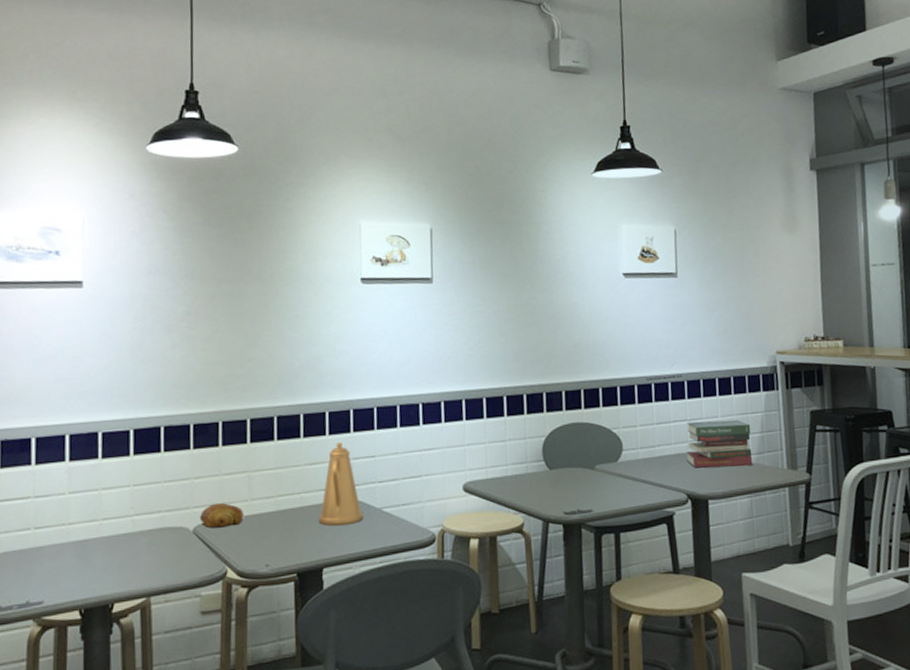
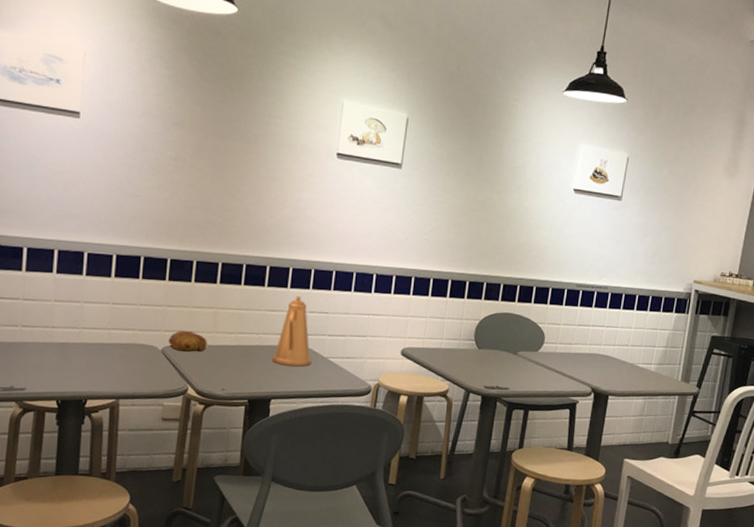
books: present [686,419,753,468] -> none [597,328,658,374]

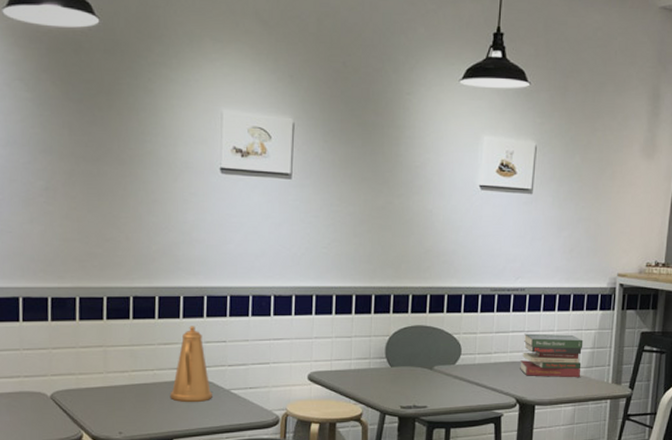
croissant: present [168,330,208,353] -> none [56,373,100,397]
books: none [597,328,658,374] -> present [520,333,583,378]

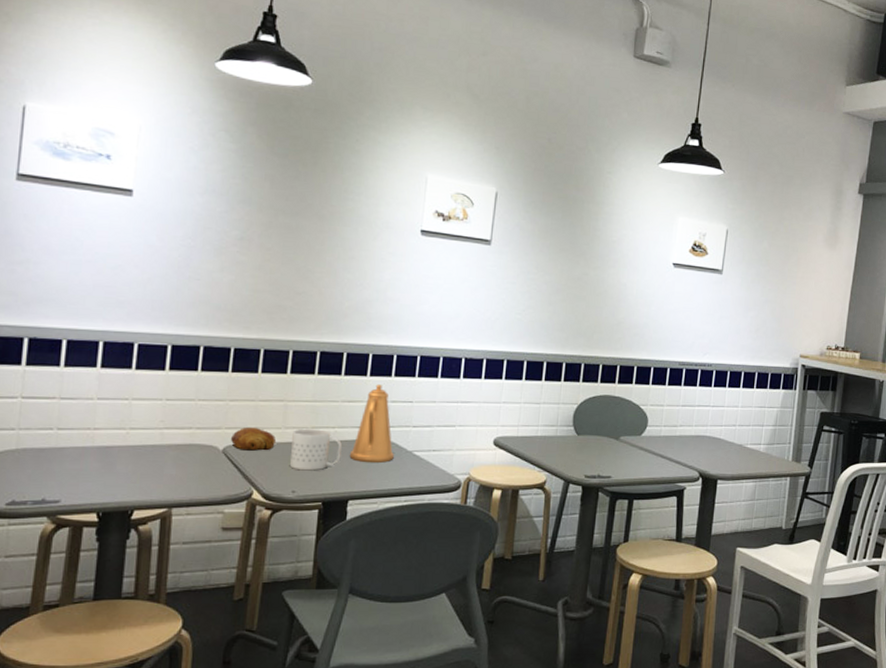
croissant: none [56,373,100,397] -> present [230,426,277,452]
mug: none [113,372,162,413] -> present [289,428,342,471]
books: present [520,333,583,378] -> none [704,408,766,455]

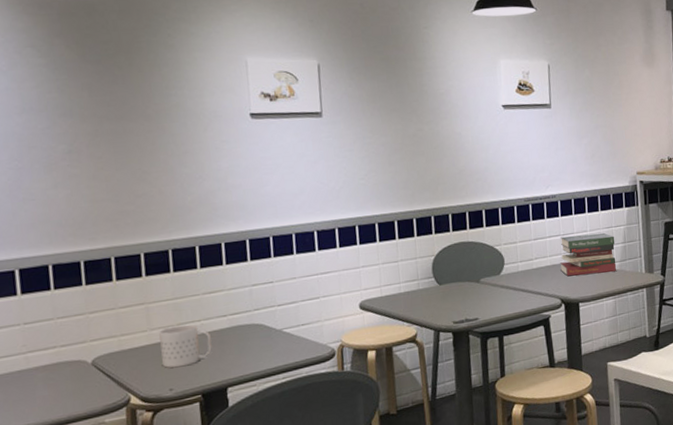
croissant: present [230,426,277,452] -> none [97,334,145,360]
coffee pot: present [349,384,394,464] -> none [220,271,265,349]
books: none [704,408,766,455] -> present [560,232,617,277]

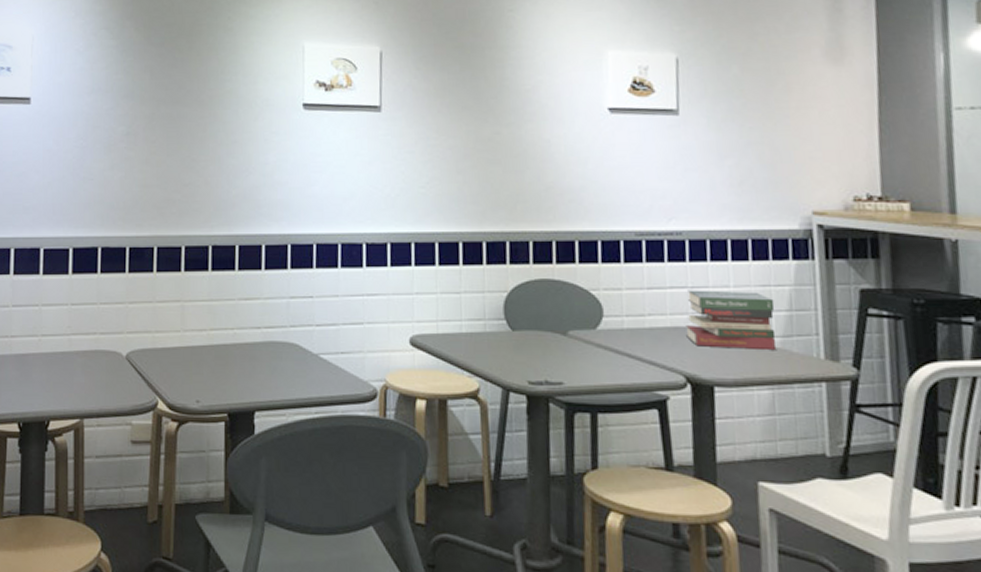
mug: present [159,324,212,369] -> none [191,331,243,378]

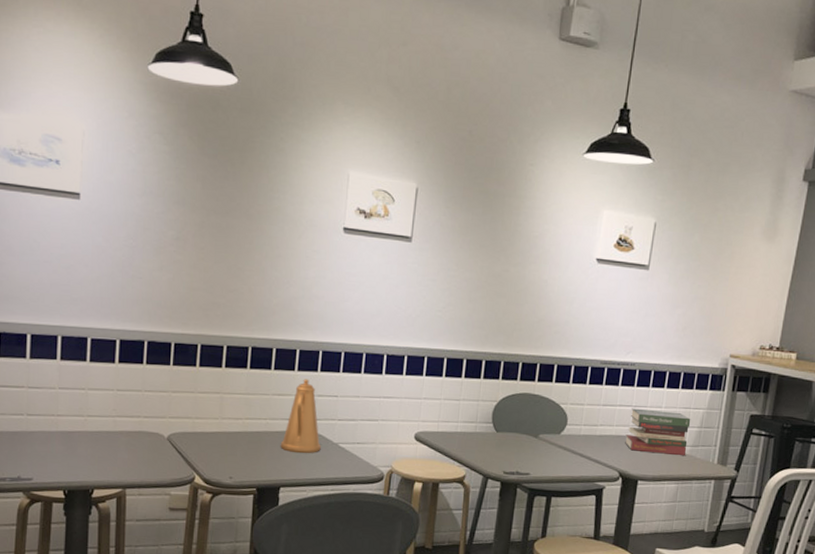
coffee pot: none [251,279,299,369] -> present [280,379,321,454]

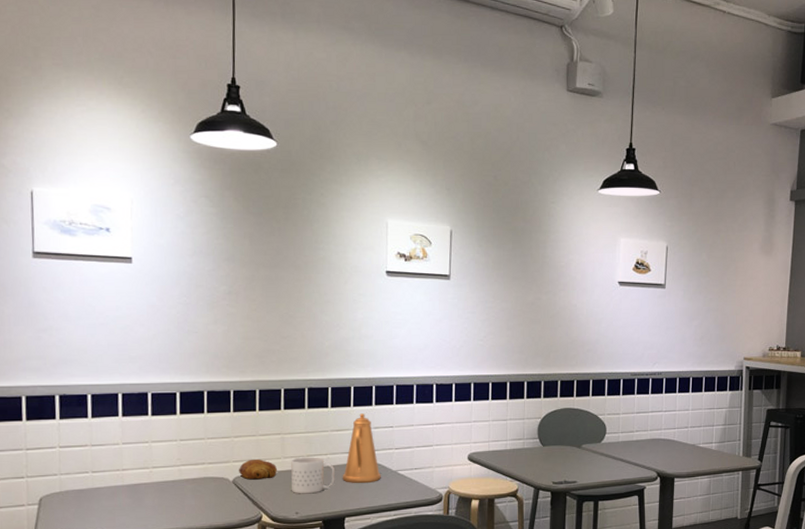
croissant: none [173,416,215,440] -> present [238,458,278,481]
mug: none [226,419,273,459] -> present [290,456,335,494]
books: present [625,408,691,456] -> none [659,413,716,452]

